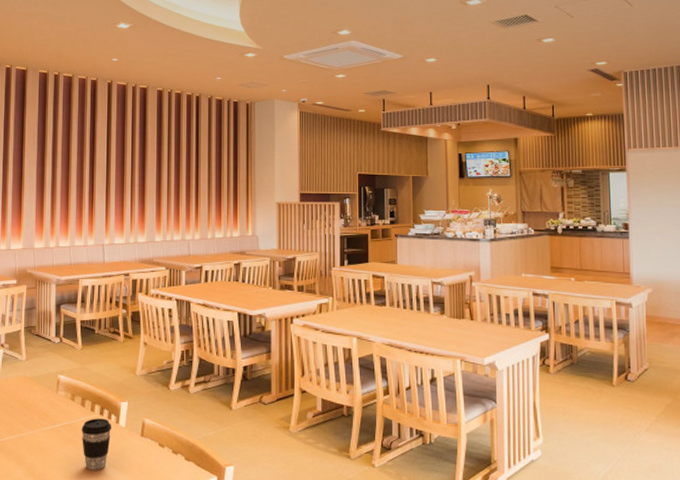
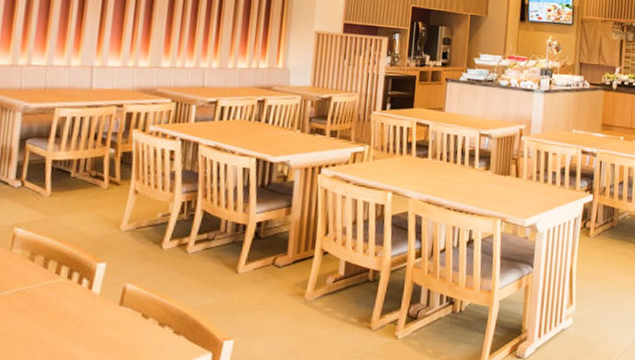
coffee cup: present [81,418,112,470] -> none [39,283,82,348]

